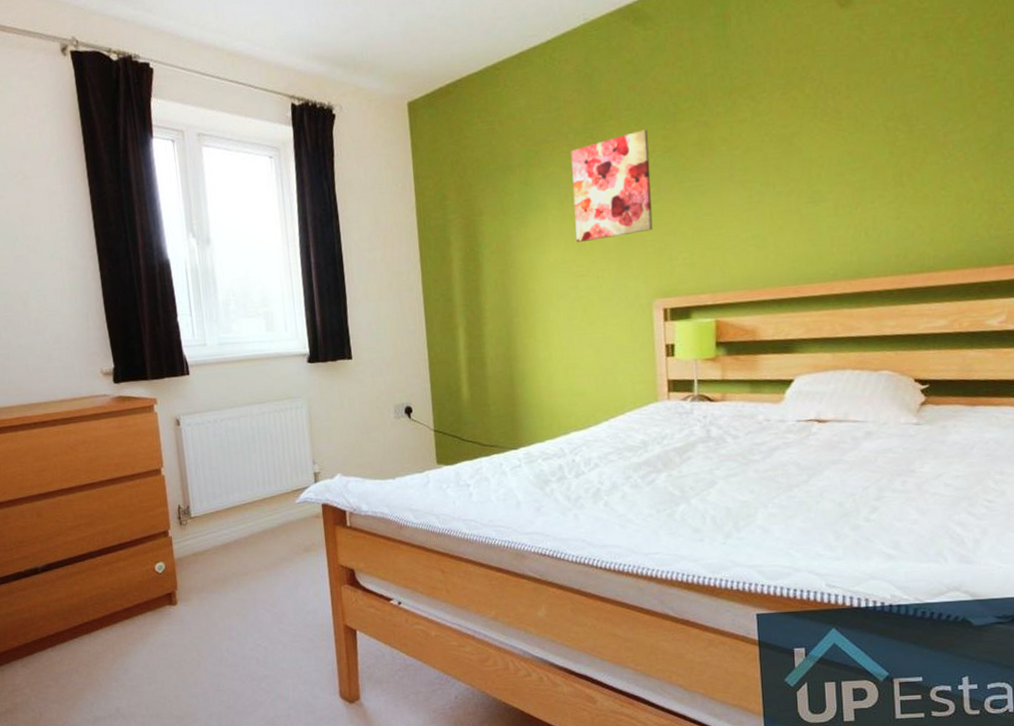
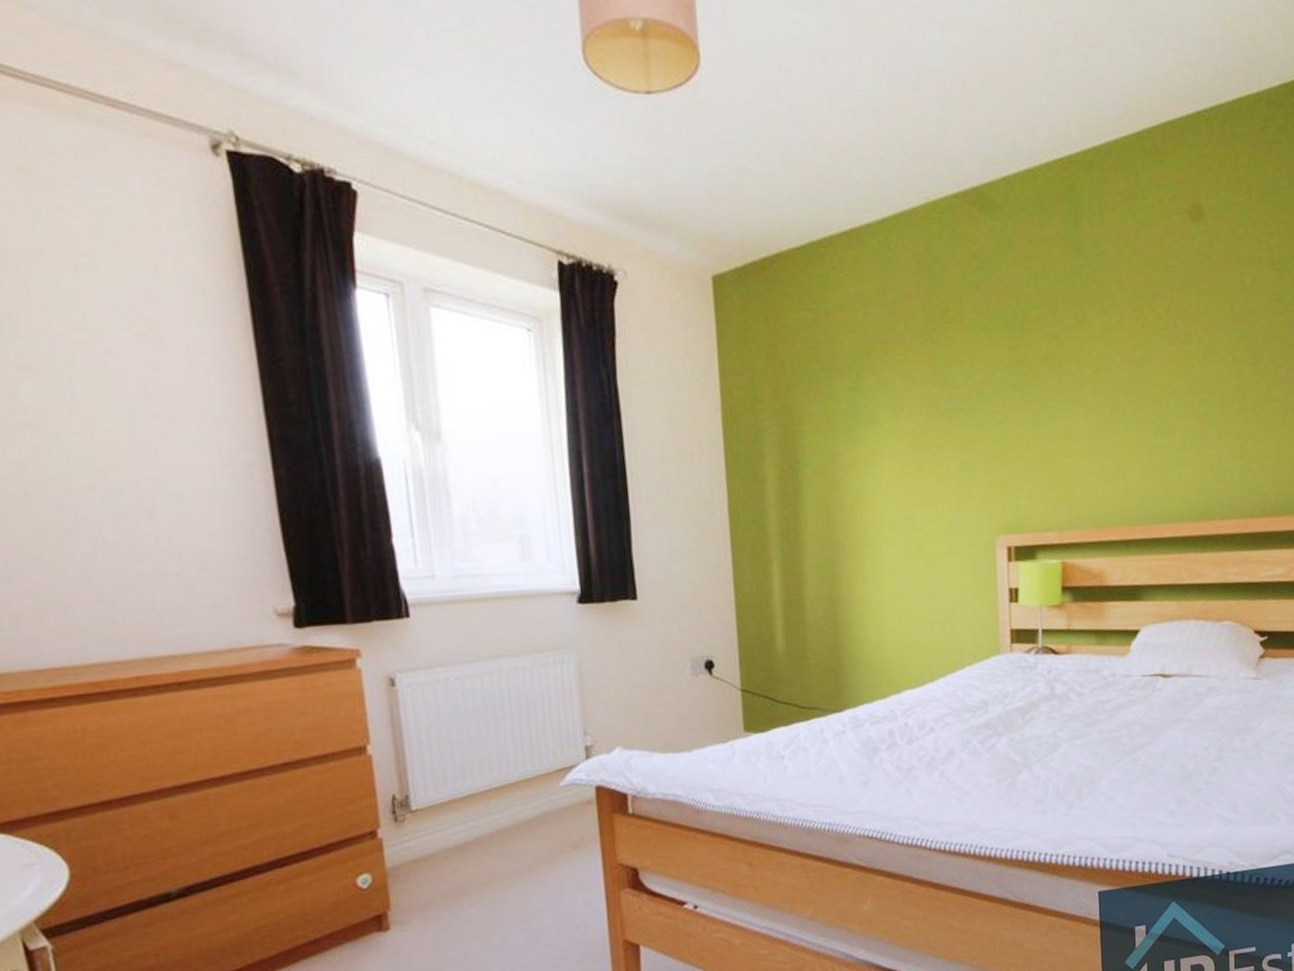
wall art: present [571,129,653,242] -> none [908,336,998,464]

